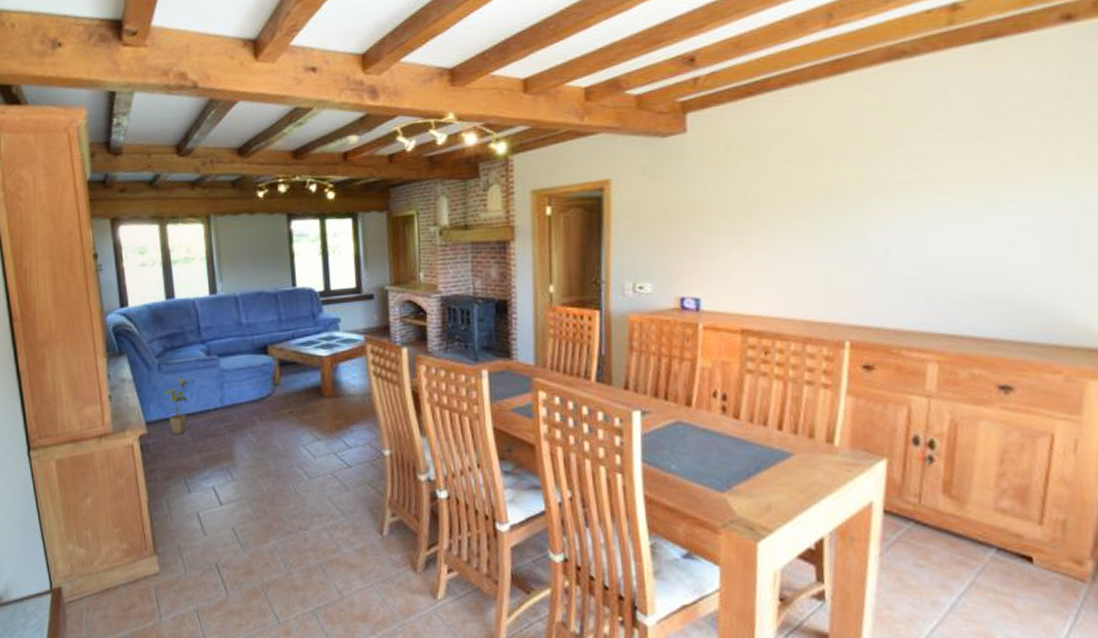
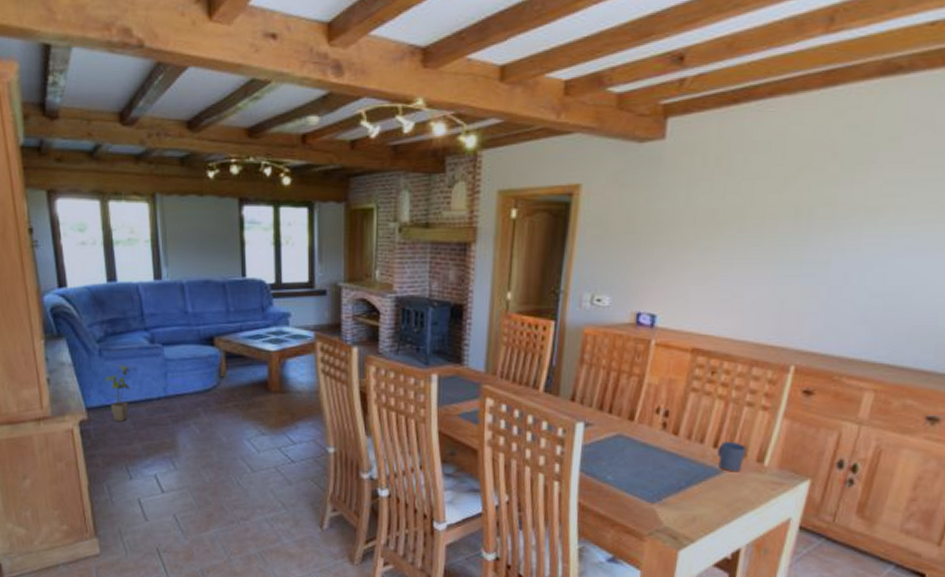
mug: none [783,422,813,455] -> present [717,441,746,472]

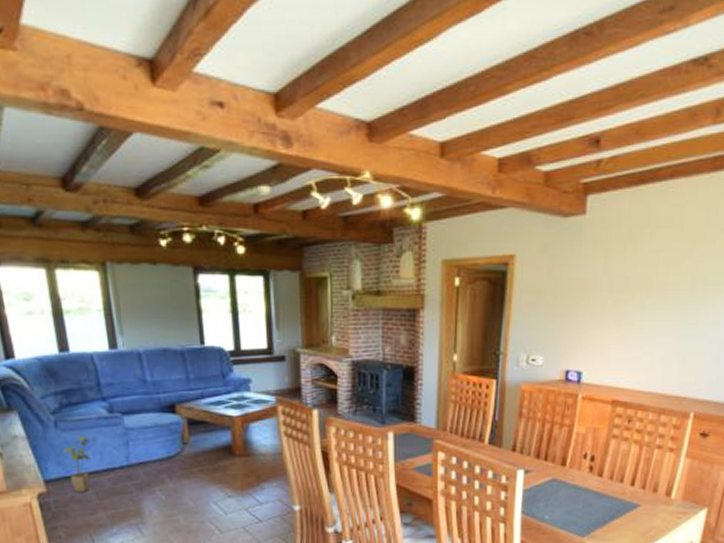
mug: present [717,441,746,472] -> none [634,479,657,506]

